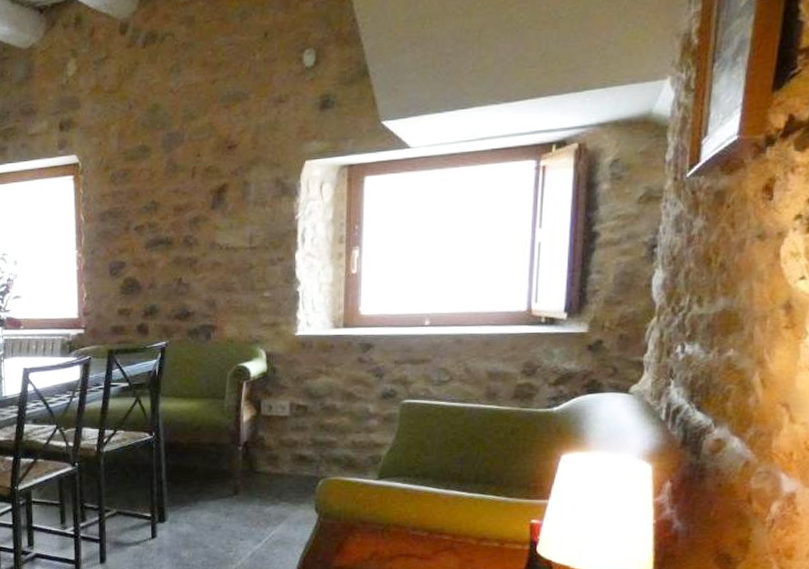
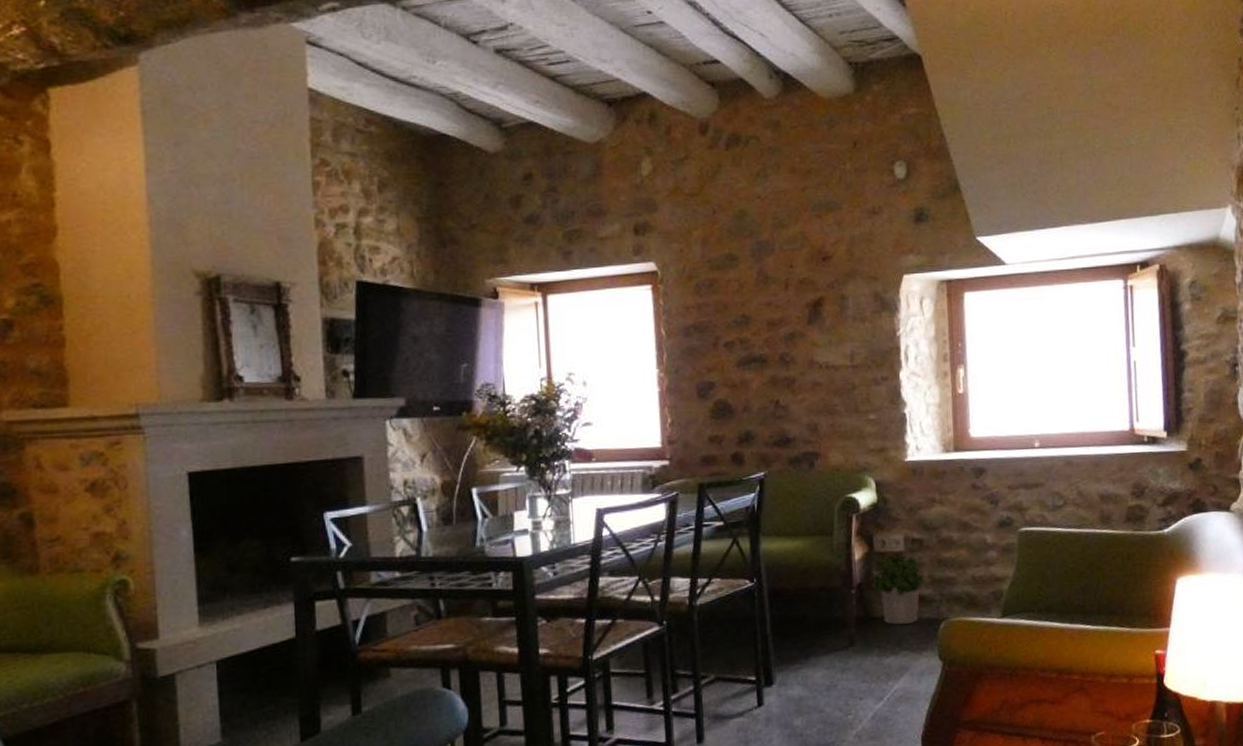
potted plant: none [256,417,307,479] -> present [869,552,926,625]

